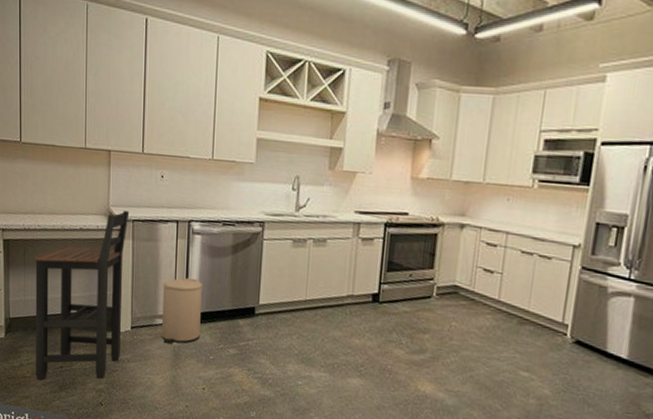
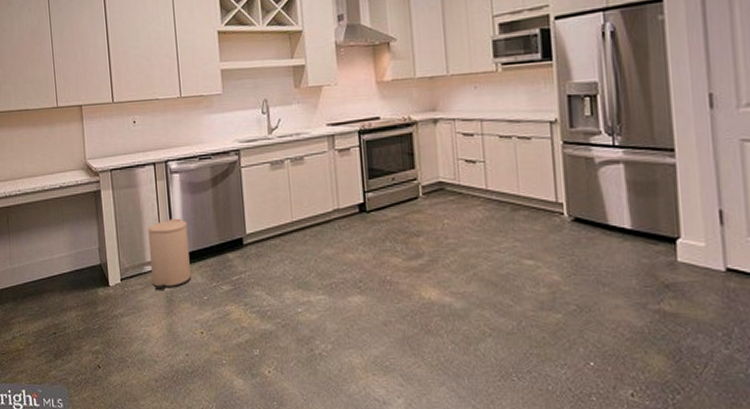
bar stool: present [34,209,130,381] -> none [17,160,113,351]

